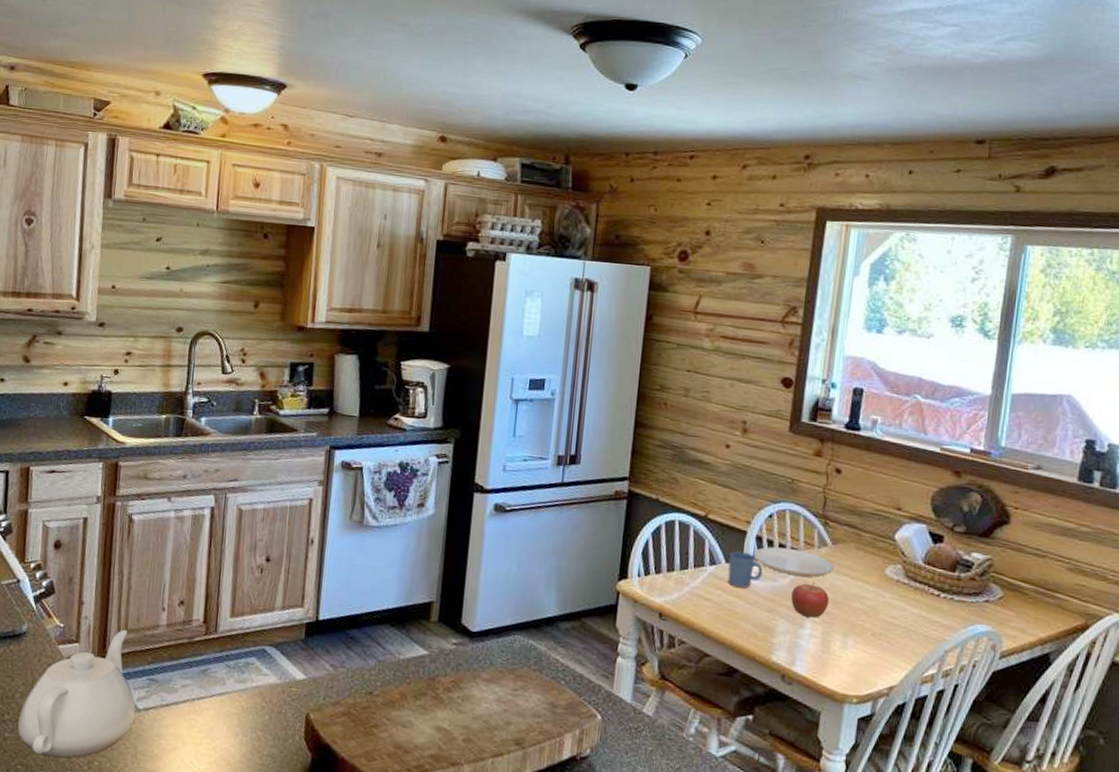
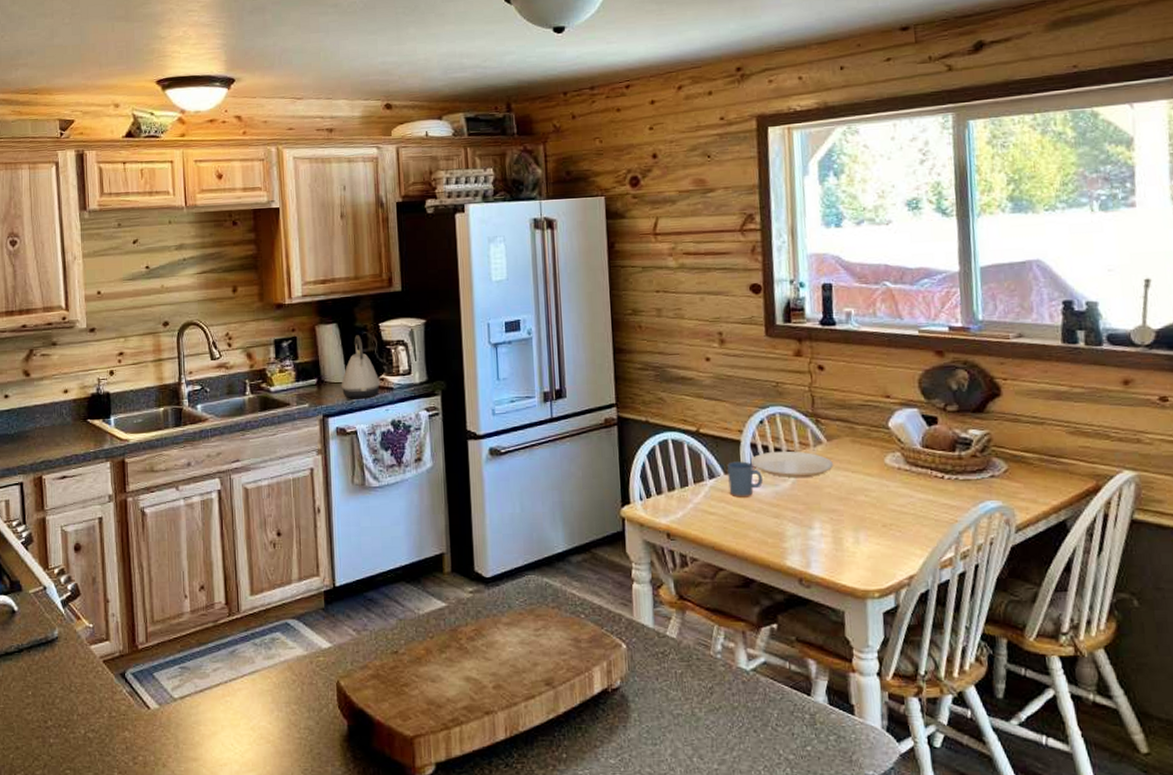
teapot: present [17,629,136,758] -> none [61,621,172,757]
kettle: none [352,370,394,436] -> present [341,335,380,399]
fruit: present [791,581,830,618] -> none [795,481,834,517]

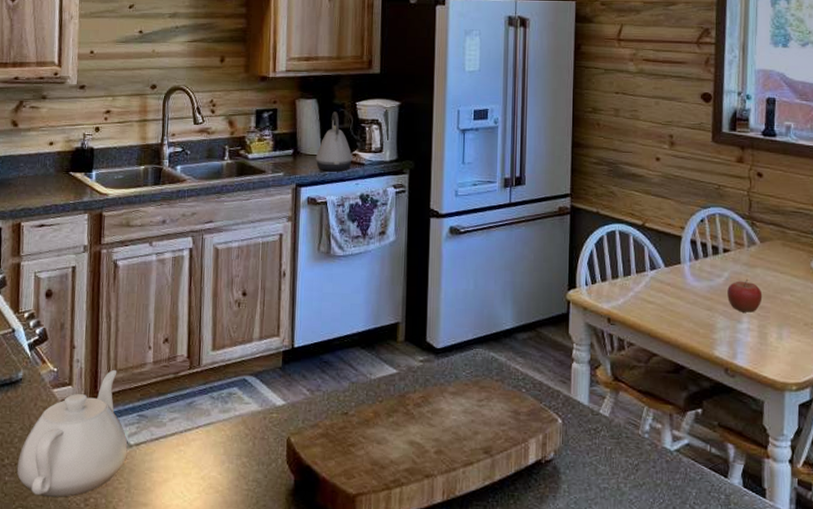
teapot: none [61,621,172,757] -> present [16,369,128,497]
mug: present [727,461,763,498] -> none [668,255,699,290]
plate: present [750,450,834,477] -> none [689,248,765,275]
fruit: none [795,481,834,517] -> present [727,278,763,313]

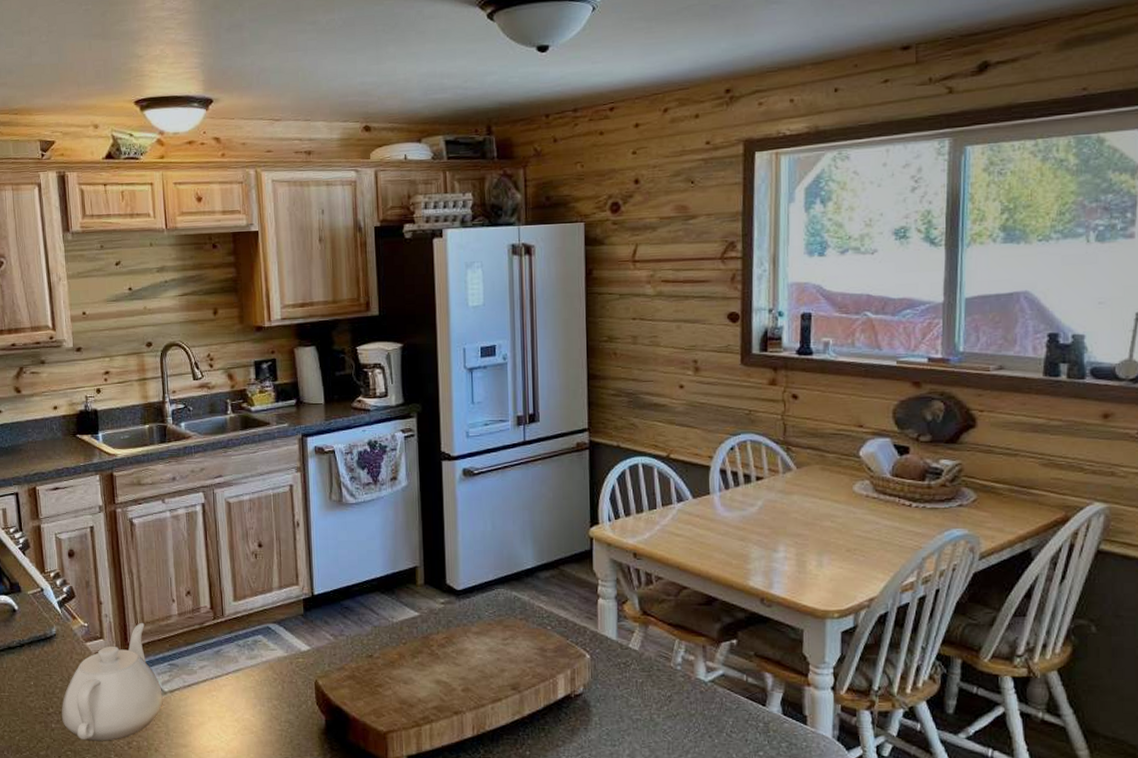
kettle: present [315,111,353,172] -> none [319,358,357,420]
fruit: present [727,278,763,313] -> none [762,506,800,541]

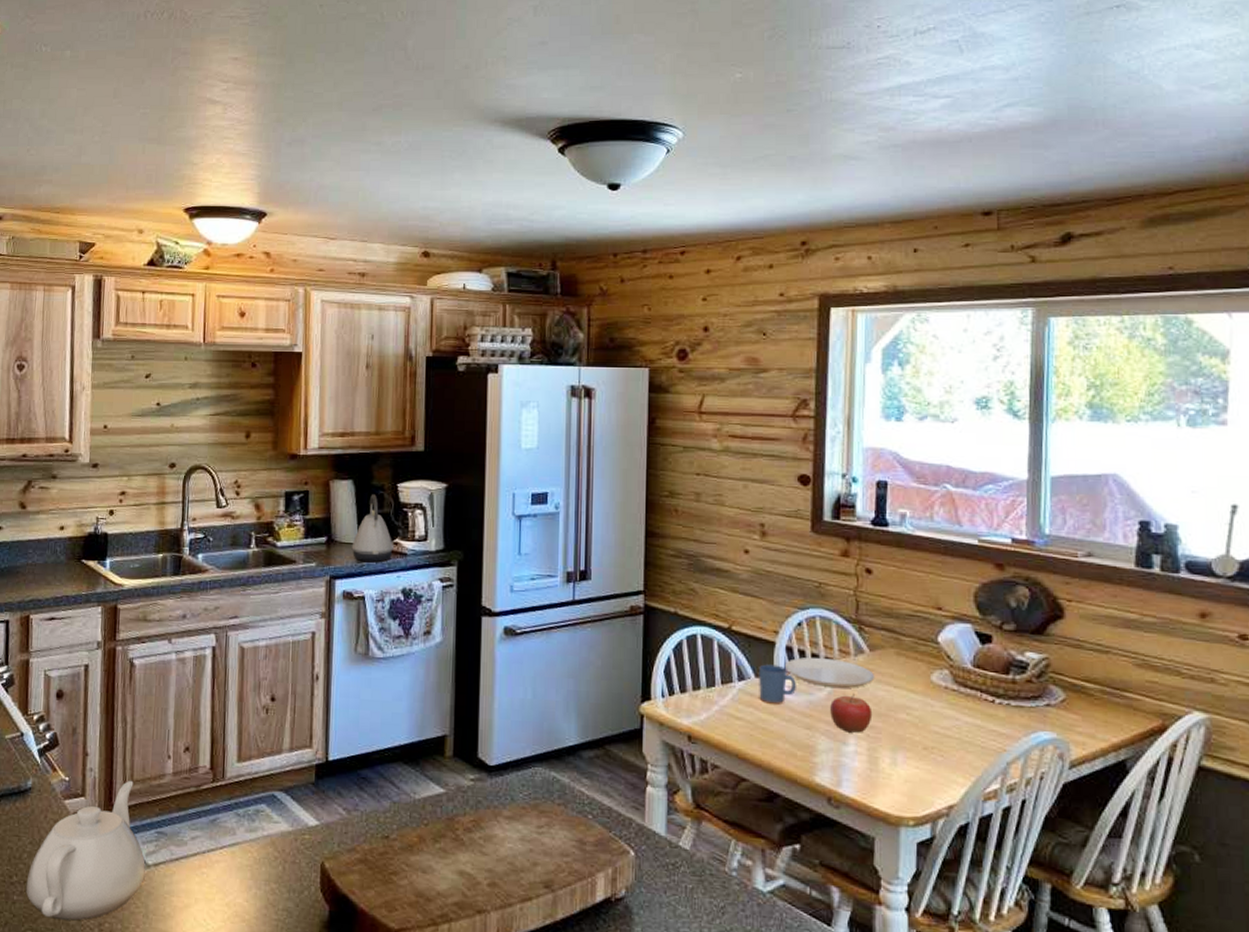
kettle: none [319,358,357,420] -> present [351,494,393,563]
mug: none [696,486,730,521] -> present [759,664,796,704]
plate: none [719,477,802,502] -> present [784,657,875,688]
fruit: none [762,506,800,541] -> present [830,693,873,733]

